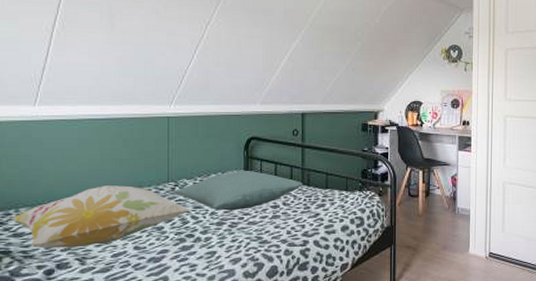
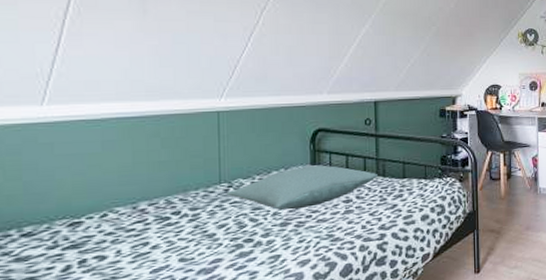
decorative pillow: present [10,185,192,249] -> none [9,190,250,272]

